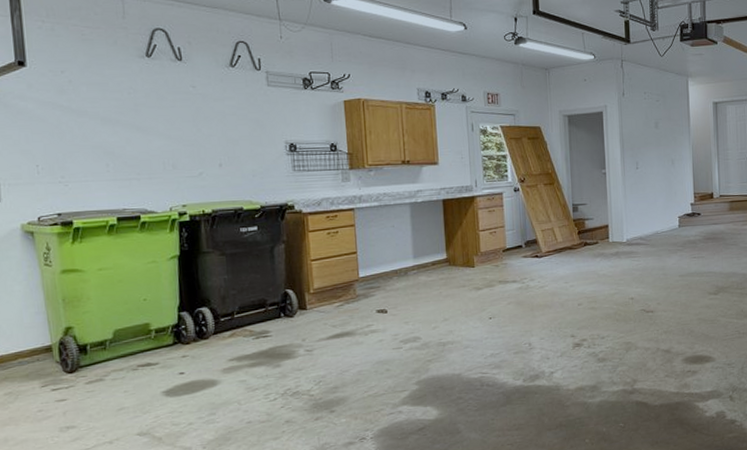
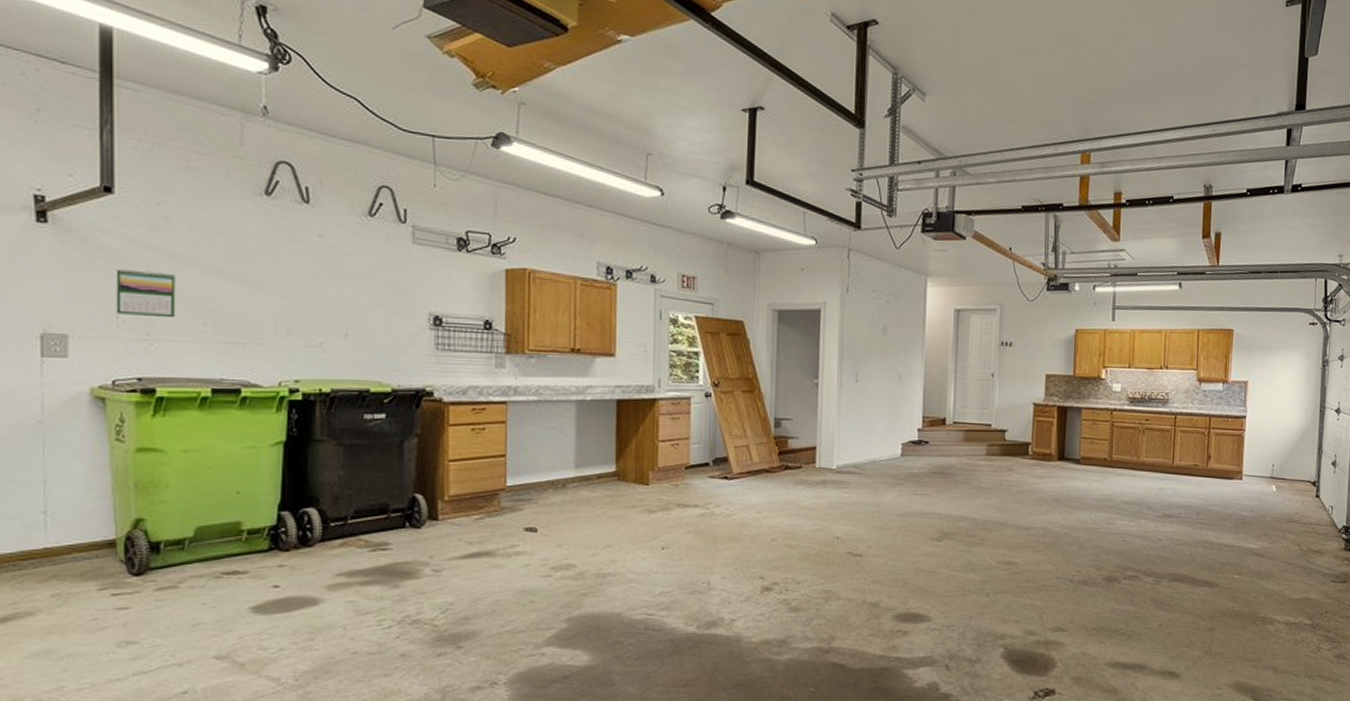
calendar: none [33,126,84,164] -> present [116,269,176,318]

